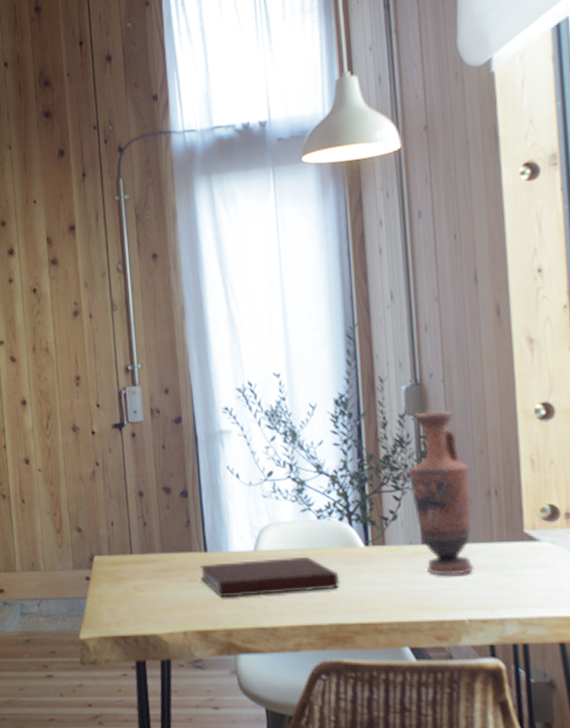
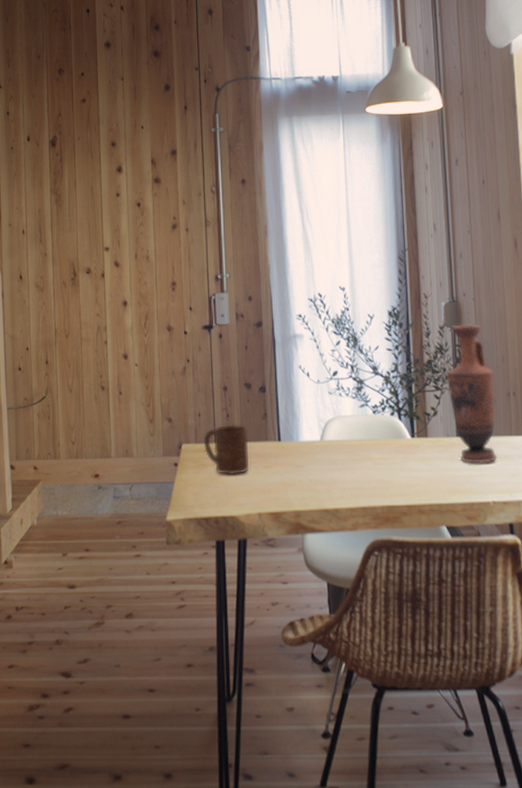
cup: none [117,533,172,590] -> present [203,424,250,475]
notebook: present [199,557,340,598] -> none [273,447,391,482]

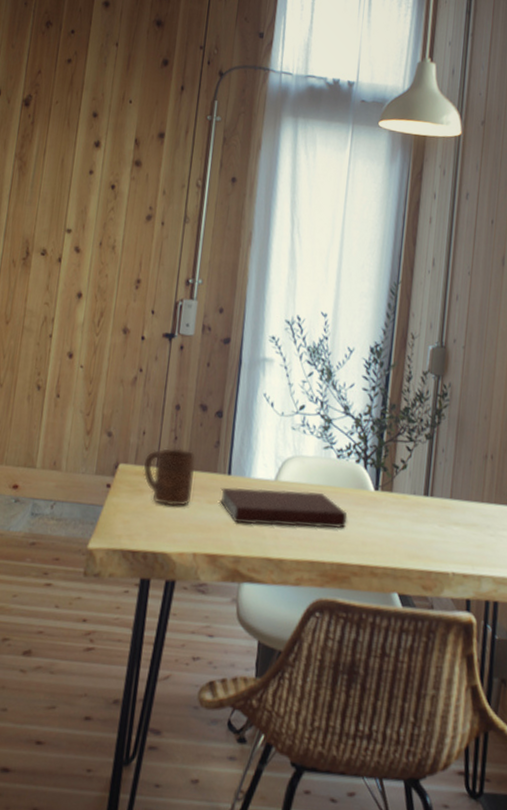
notebook: none [273,447,391,482] -> present [220,487,348,529]
vase: present [445,324,498,464] -> none [421,373,474,529]

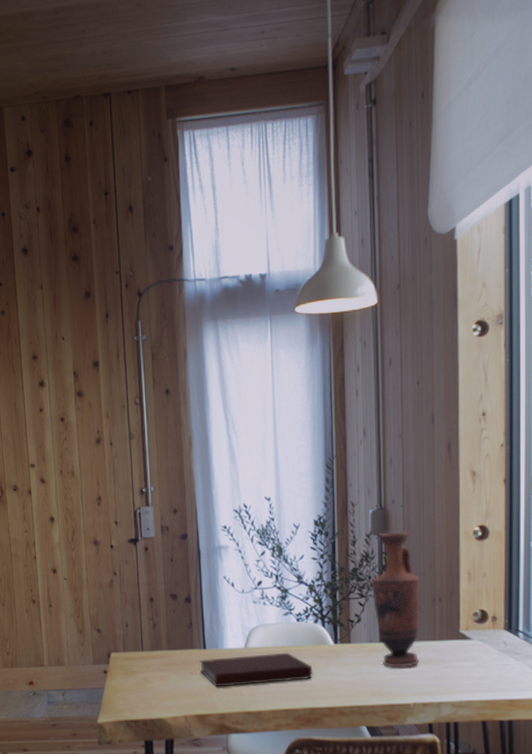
cup: present [143,448,196,507] -> none [131,633,176,681]
vase: none [421,373,474,529] -> present [371,531,420,668]

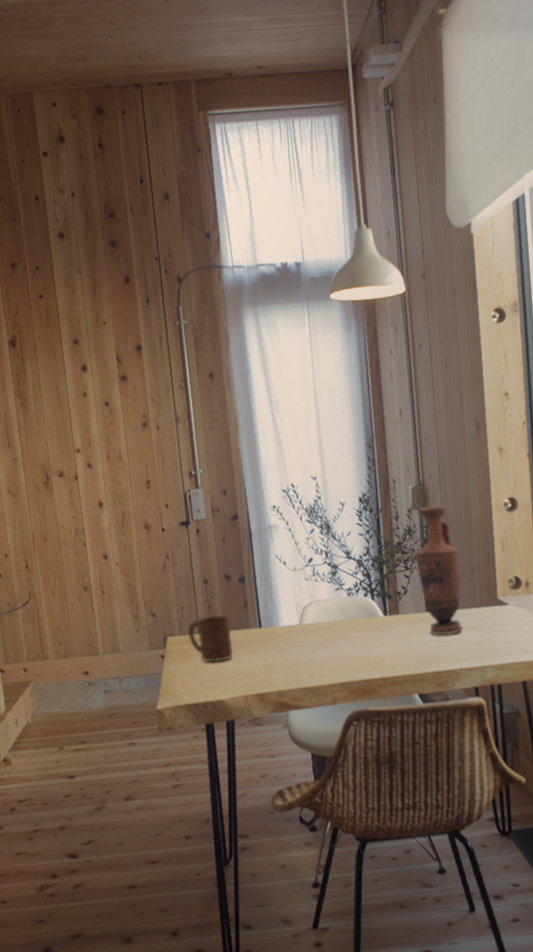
cup: none [131,633,176,681] -> present [187,615,234,663]
notebook: present [199,653,313,687] -> none [255,627,366,665]

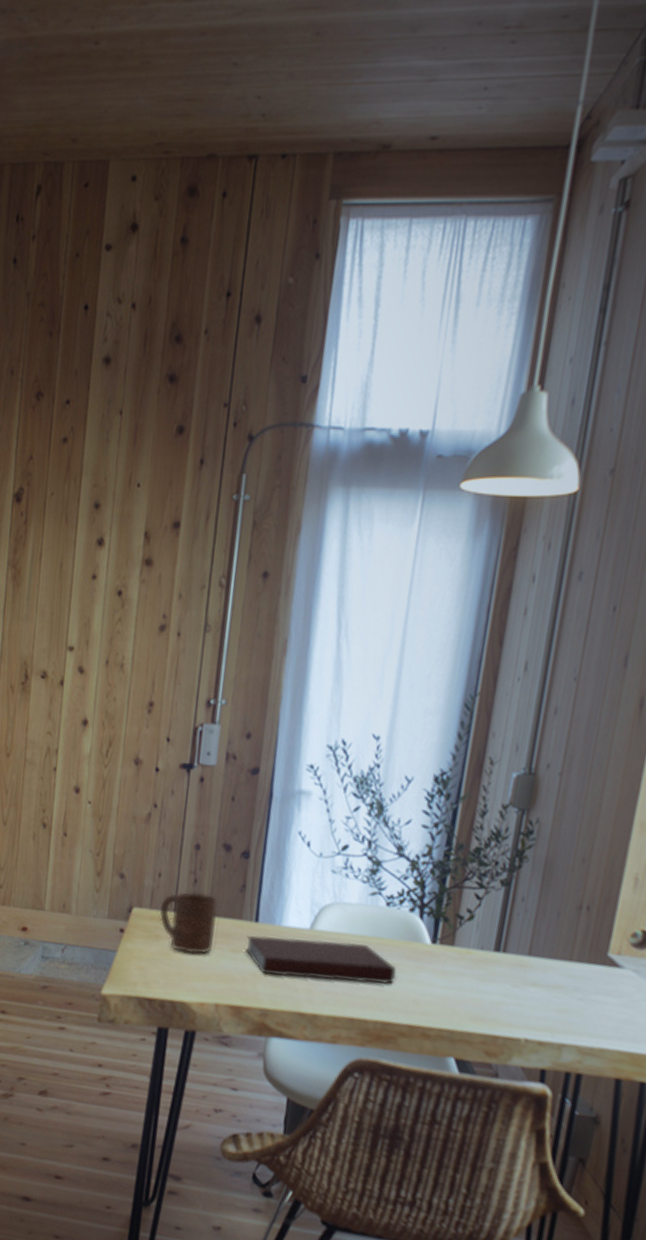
notebook: none [255,627,366,665] -> present [246,935,397,985]
vase: present [414,505,463,636] -> none [493,806,566,991]

